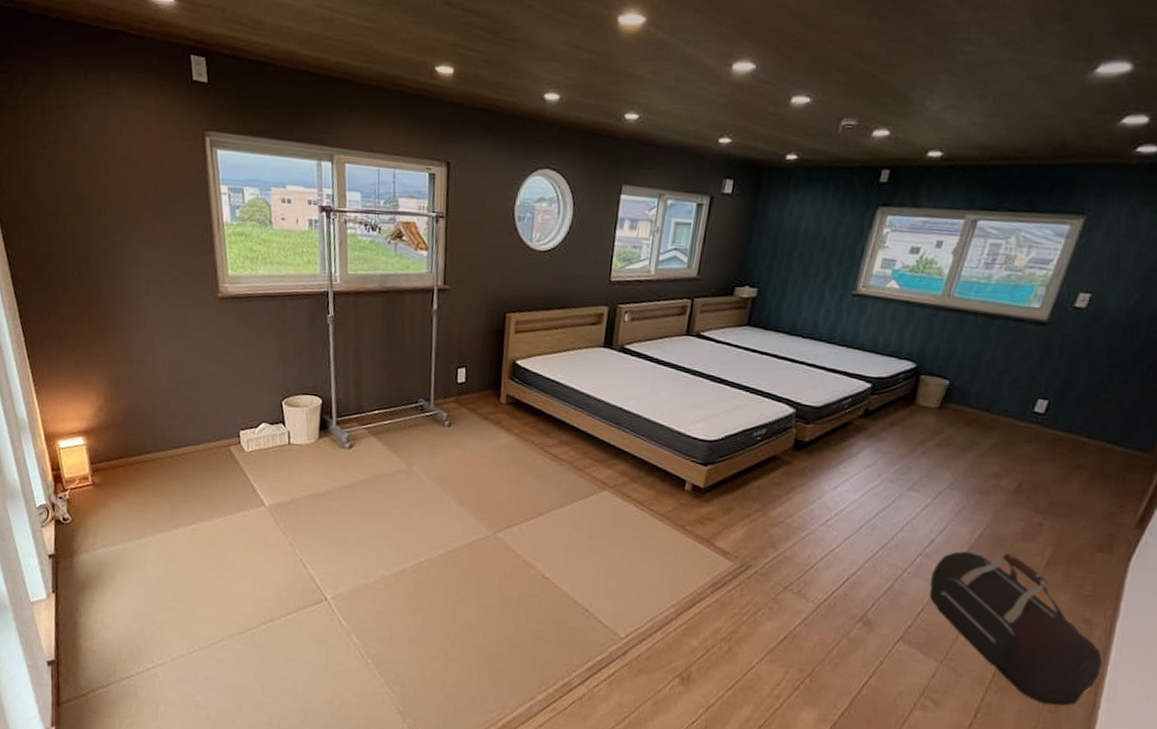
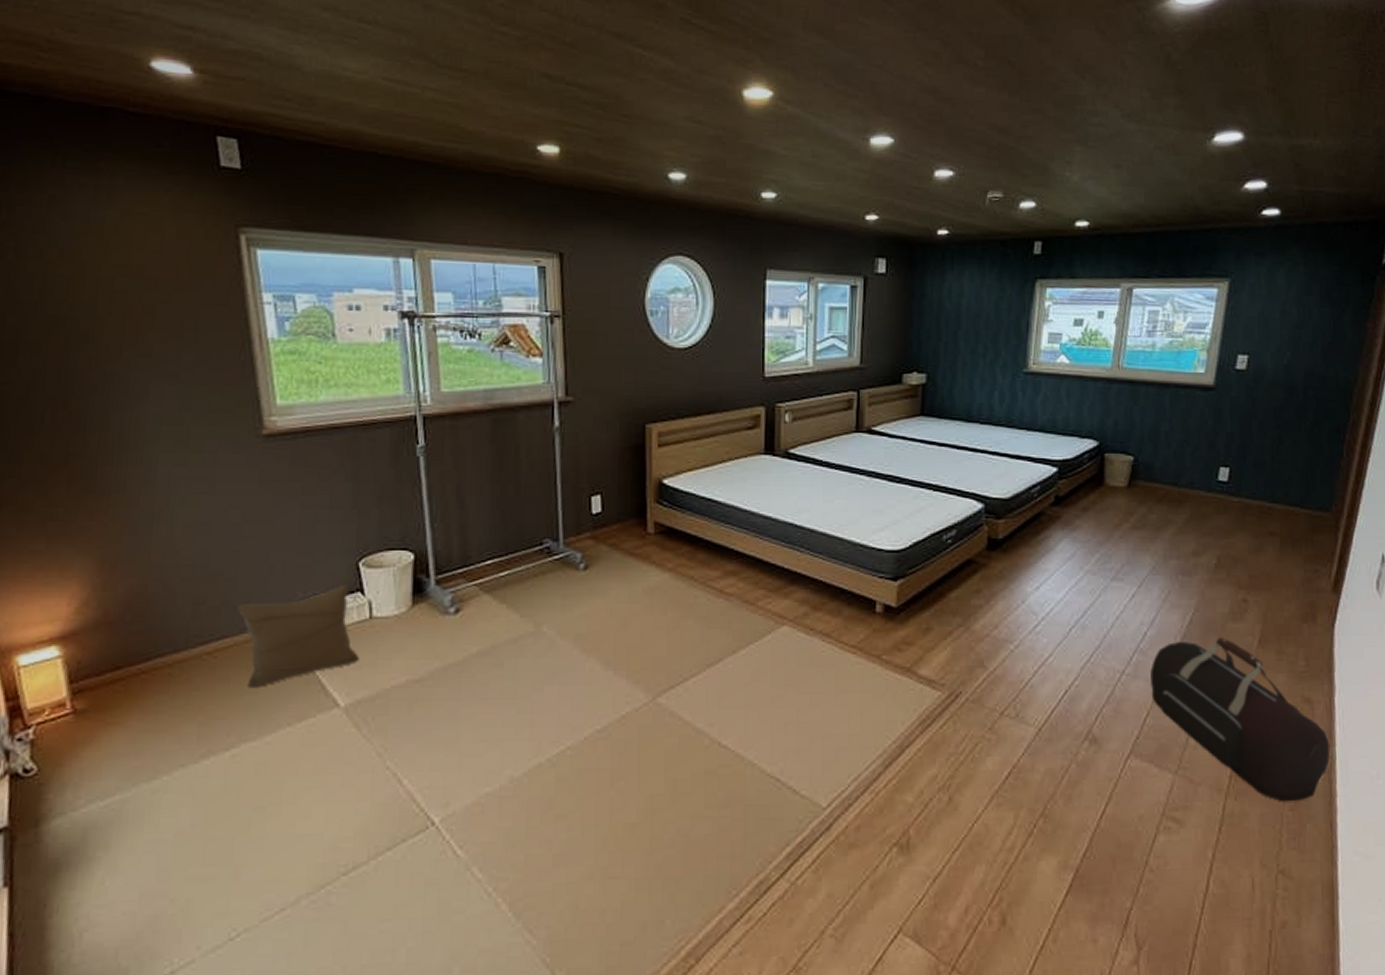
pillow: none [198,417,280,484] -> present [237,585,360,689]

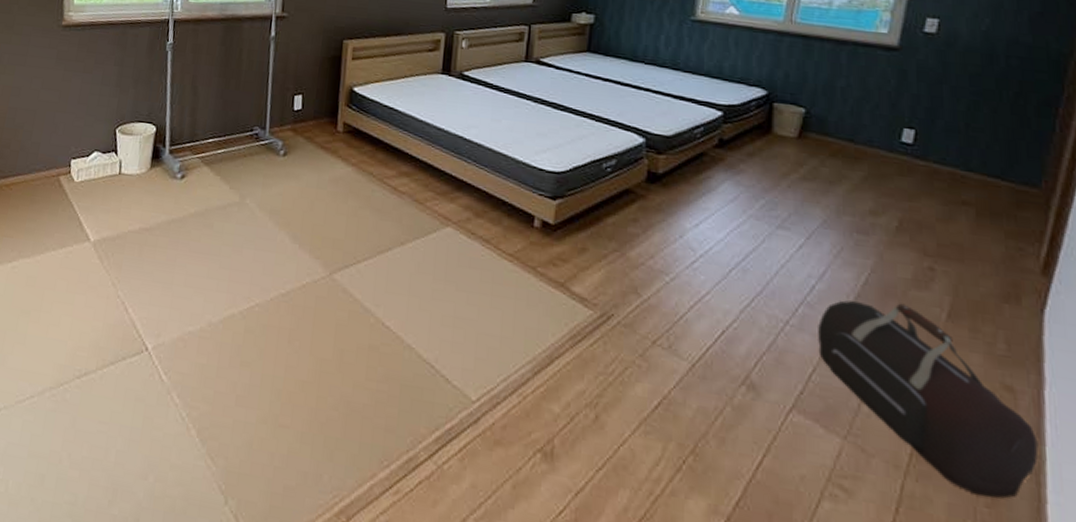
pillow: present [237,585,360,689] -> none [29,145,109,217]

